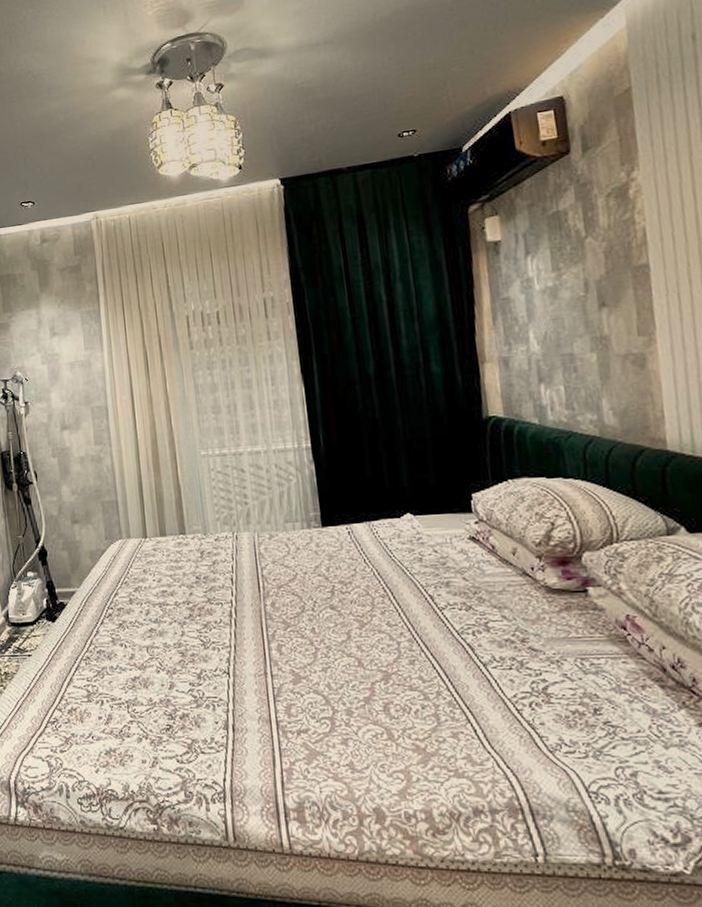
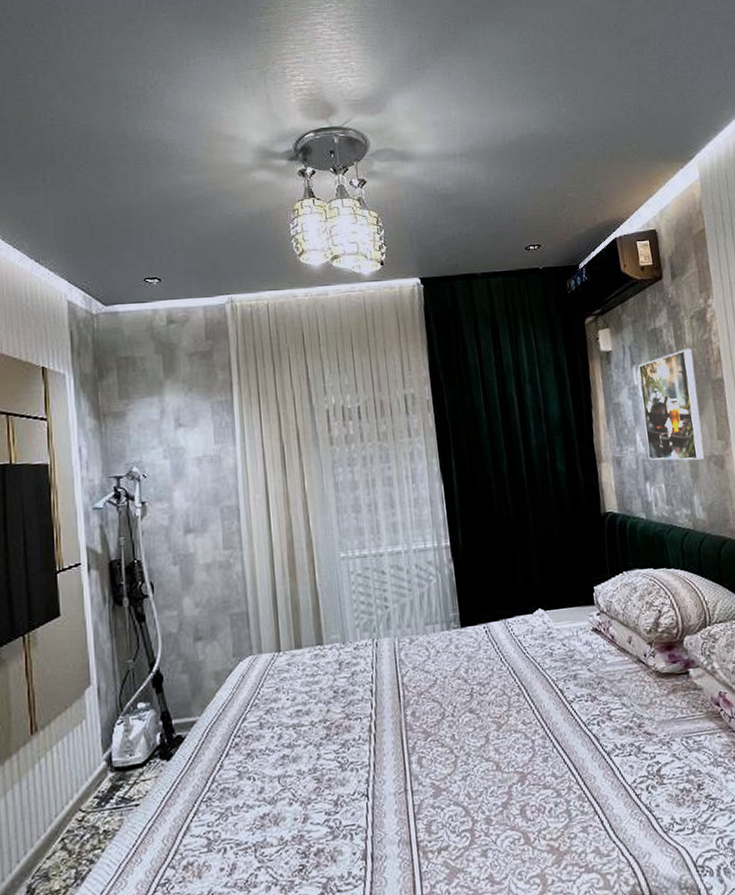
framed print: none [534,231,619,361] -> present [638,348,704,461]

